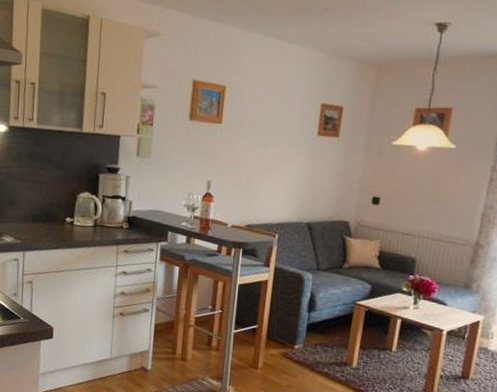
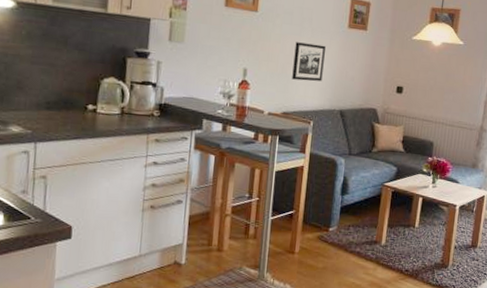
picture frame: none [256,152,292,193] -> present [292,42,326,82]

